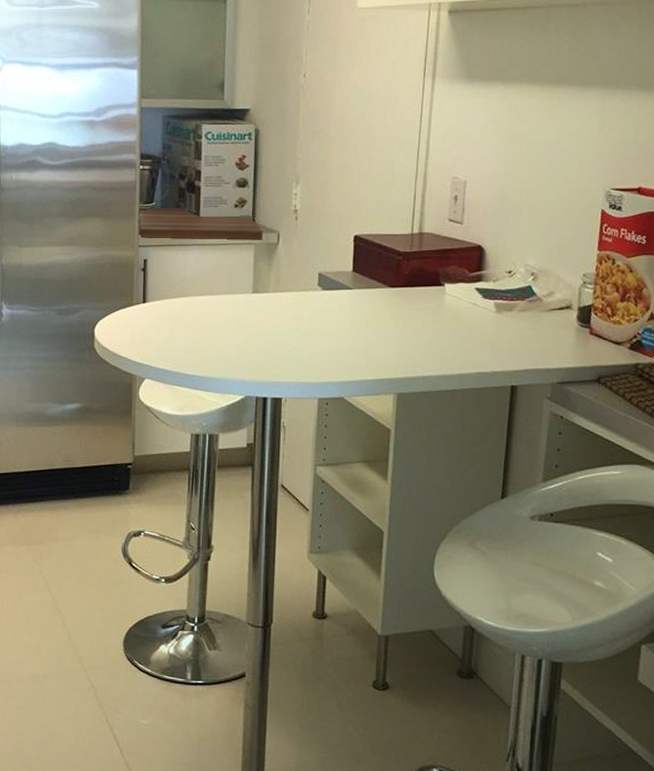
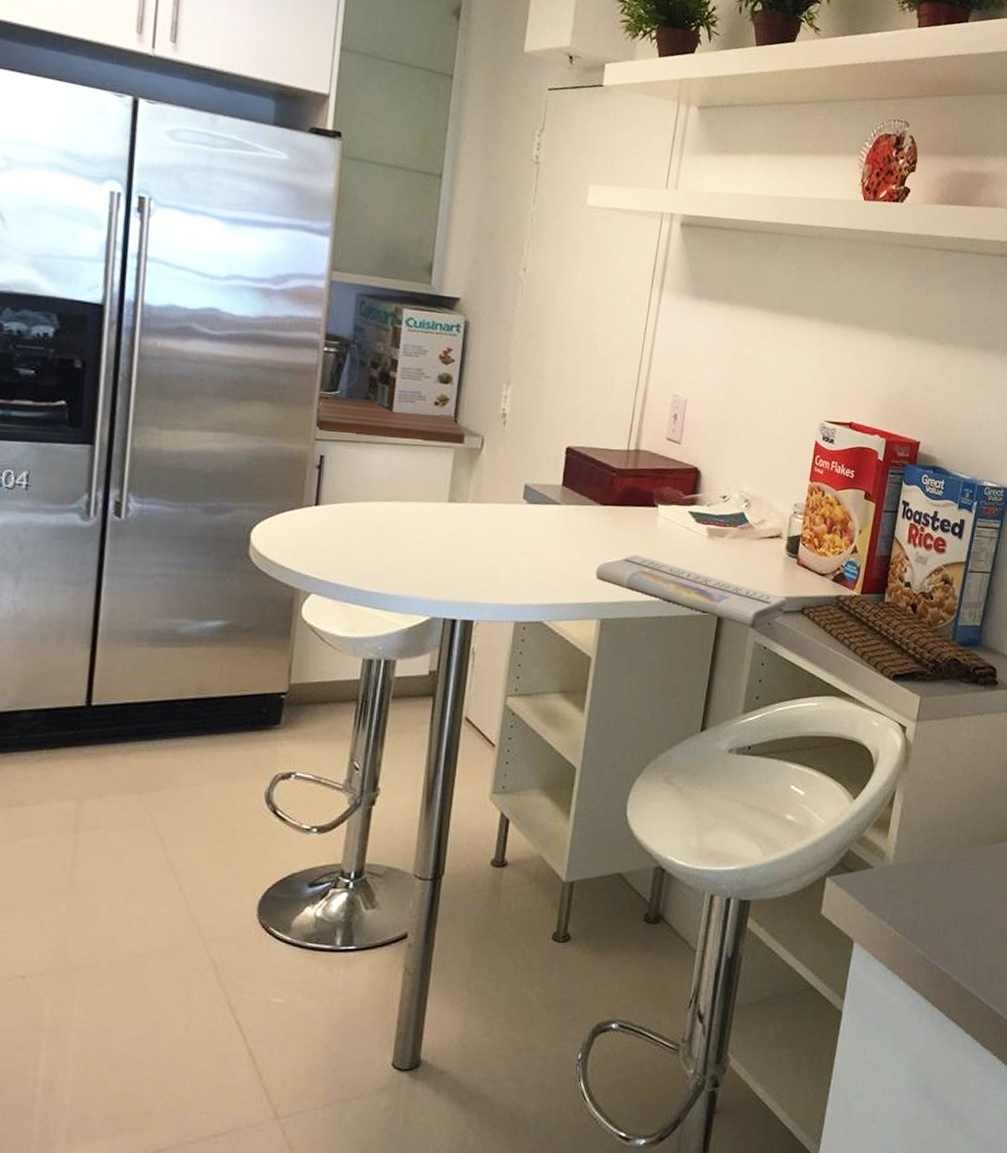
newspaper: none [389,332,583,399] -> present [595,554,788,629]

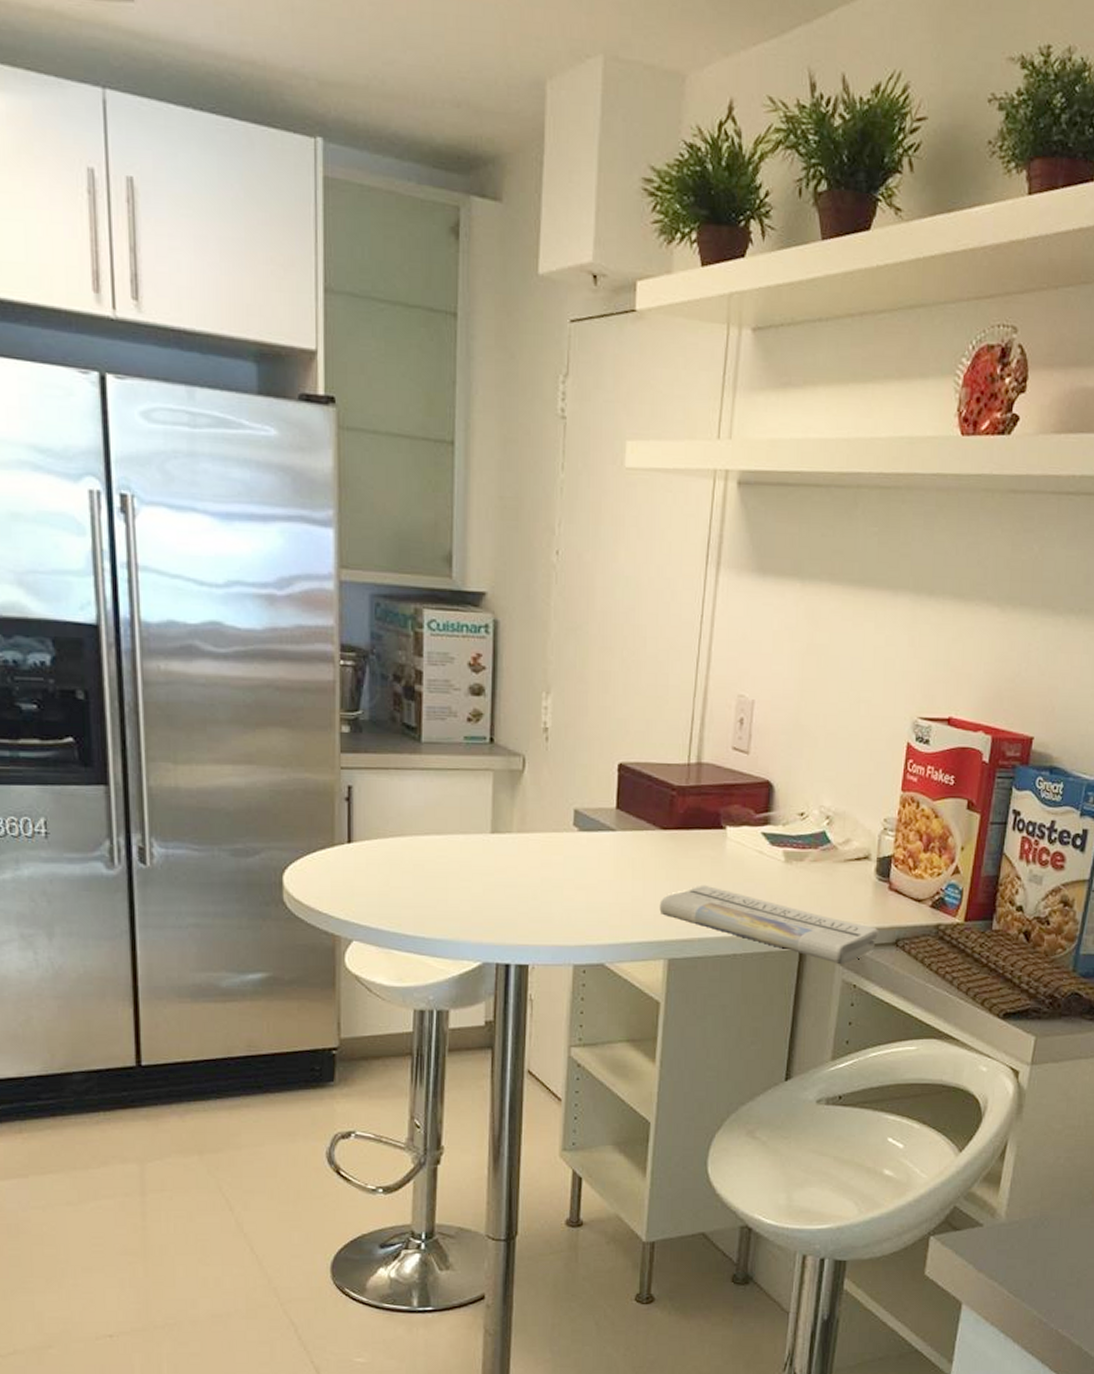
cutting board: present [315,395,466,444] -> none [337,716,505,766]

